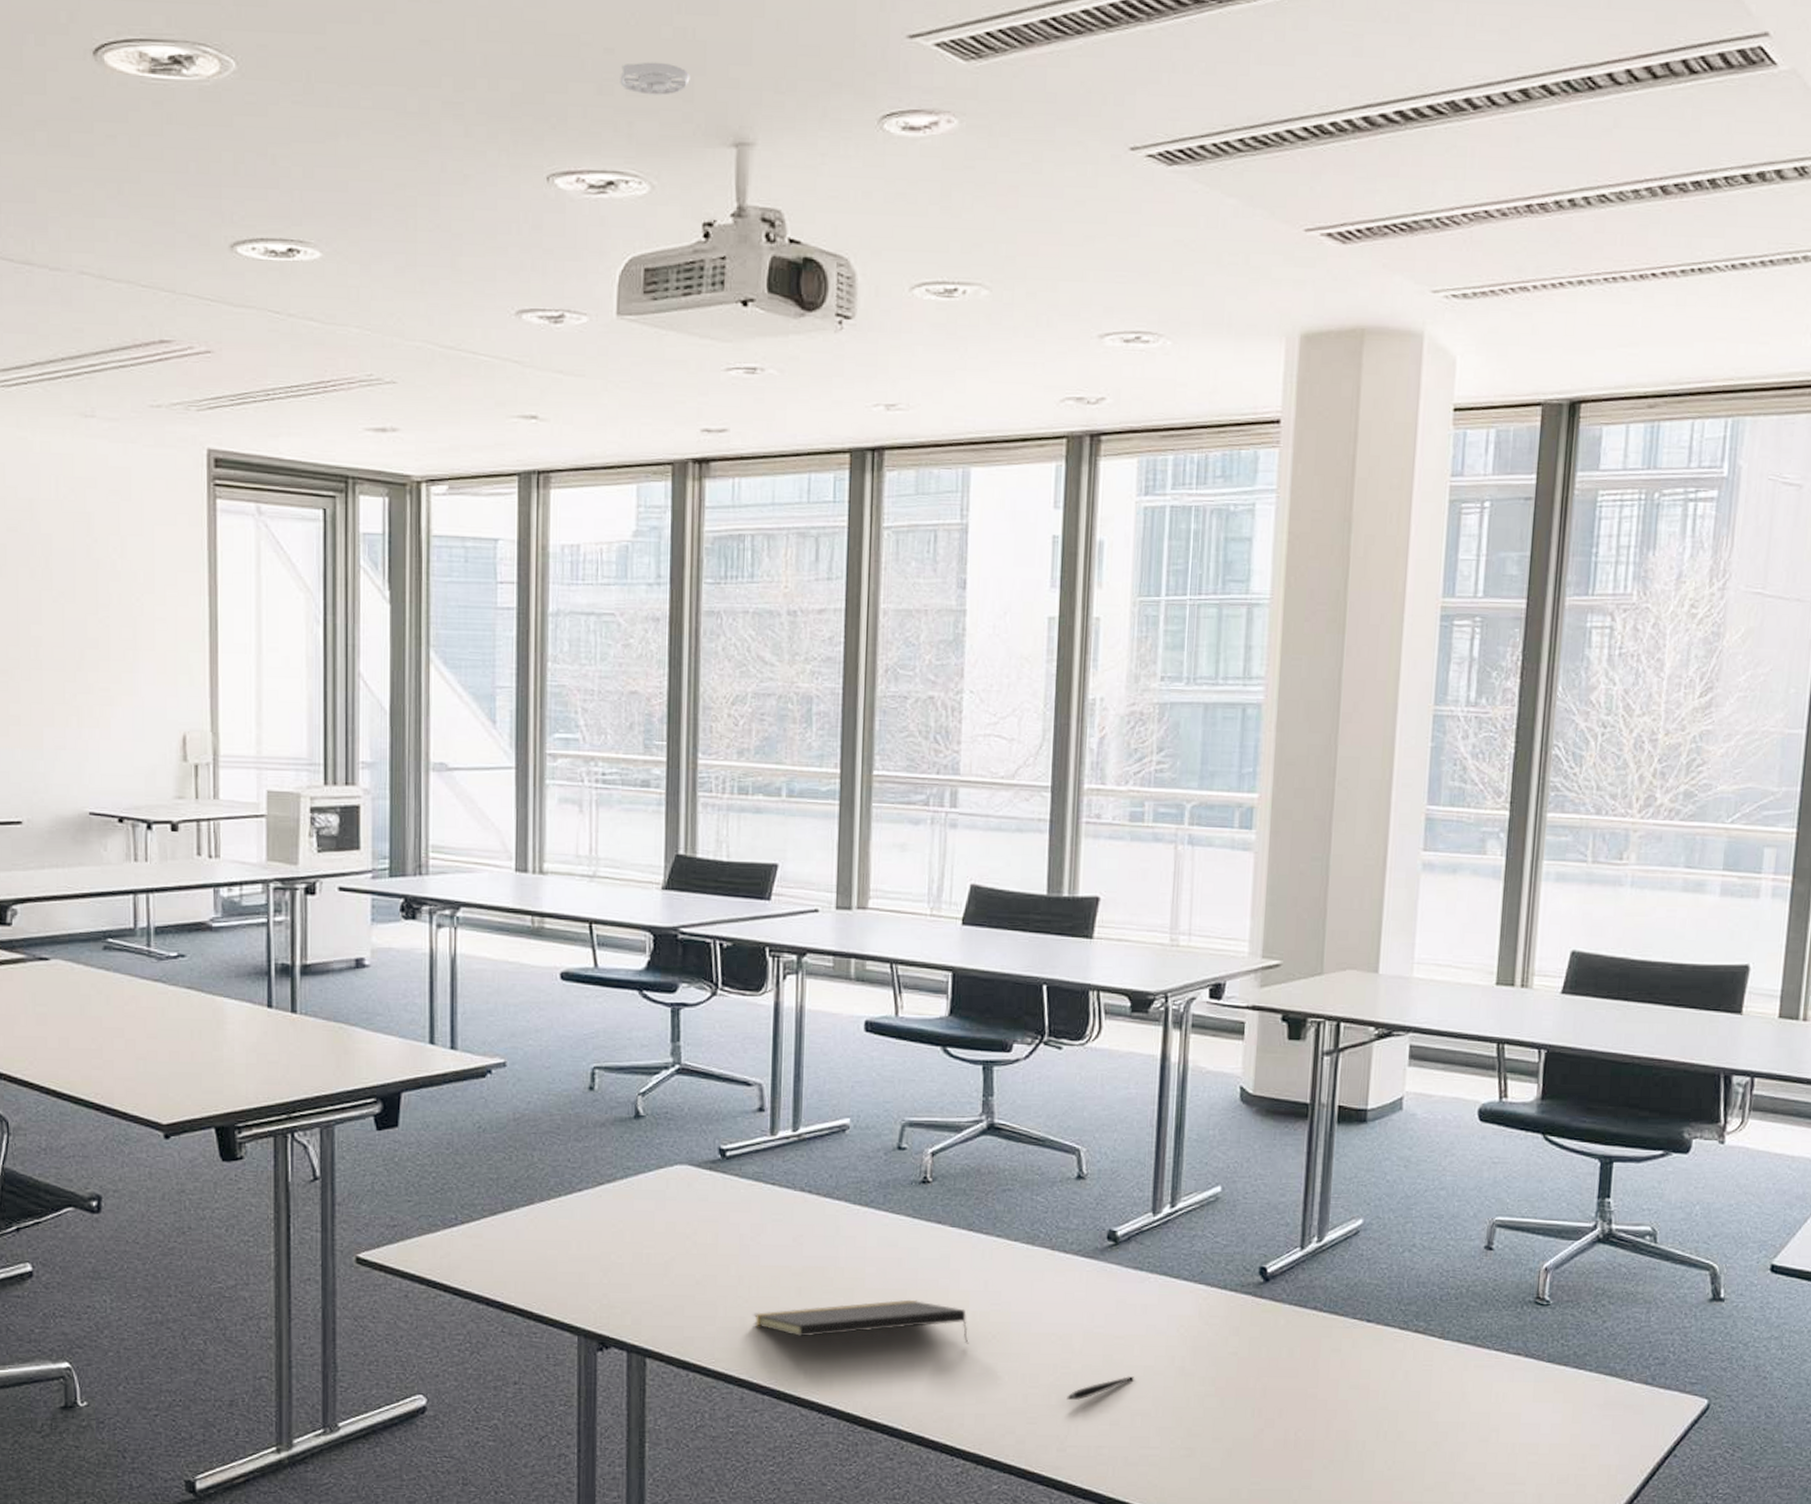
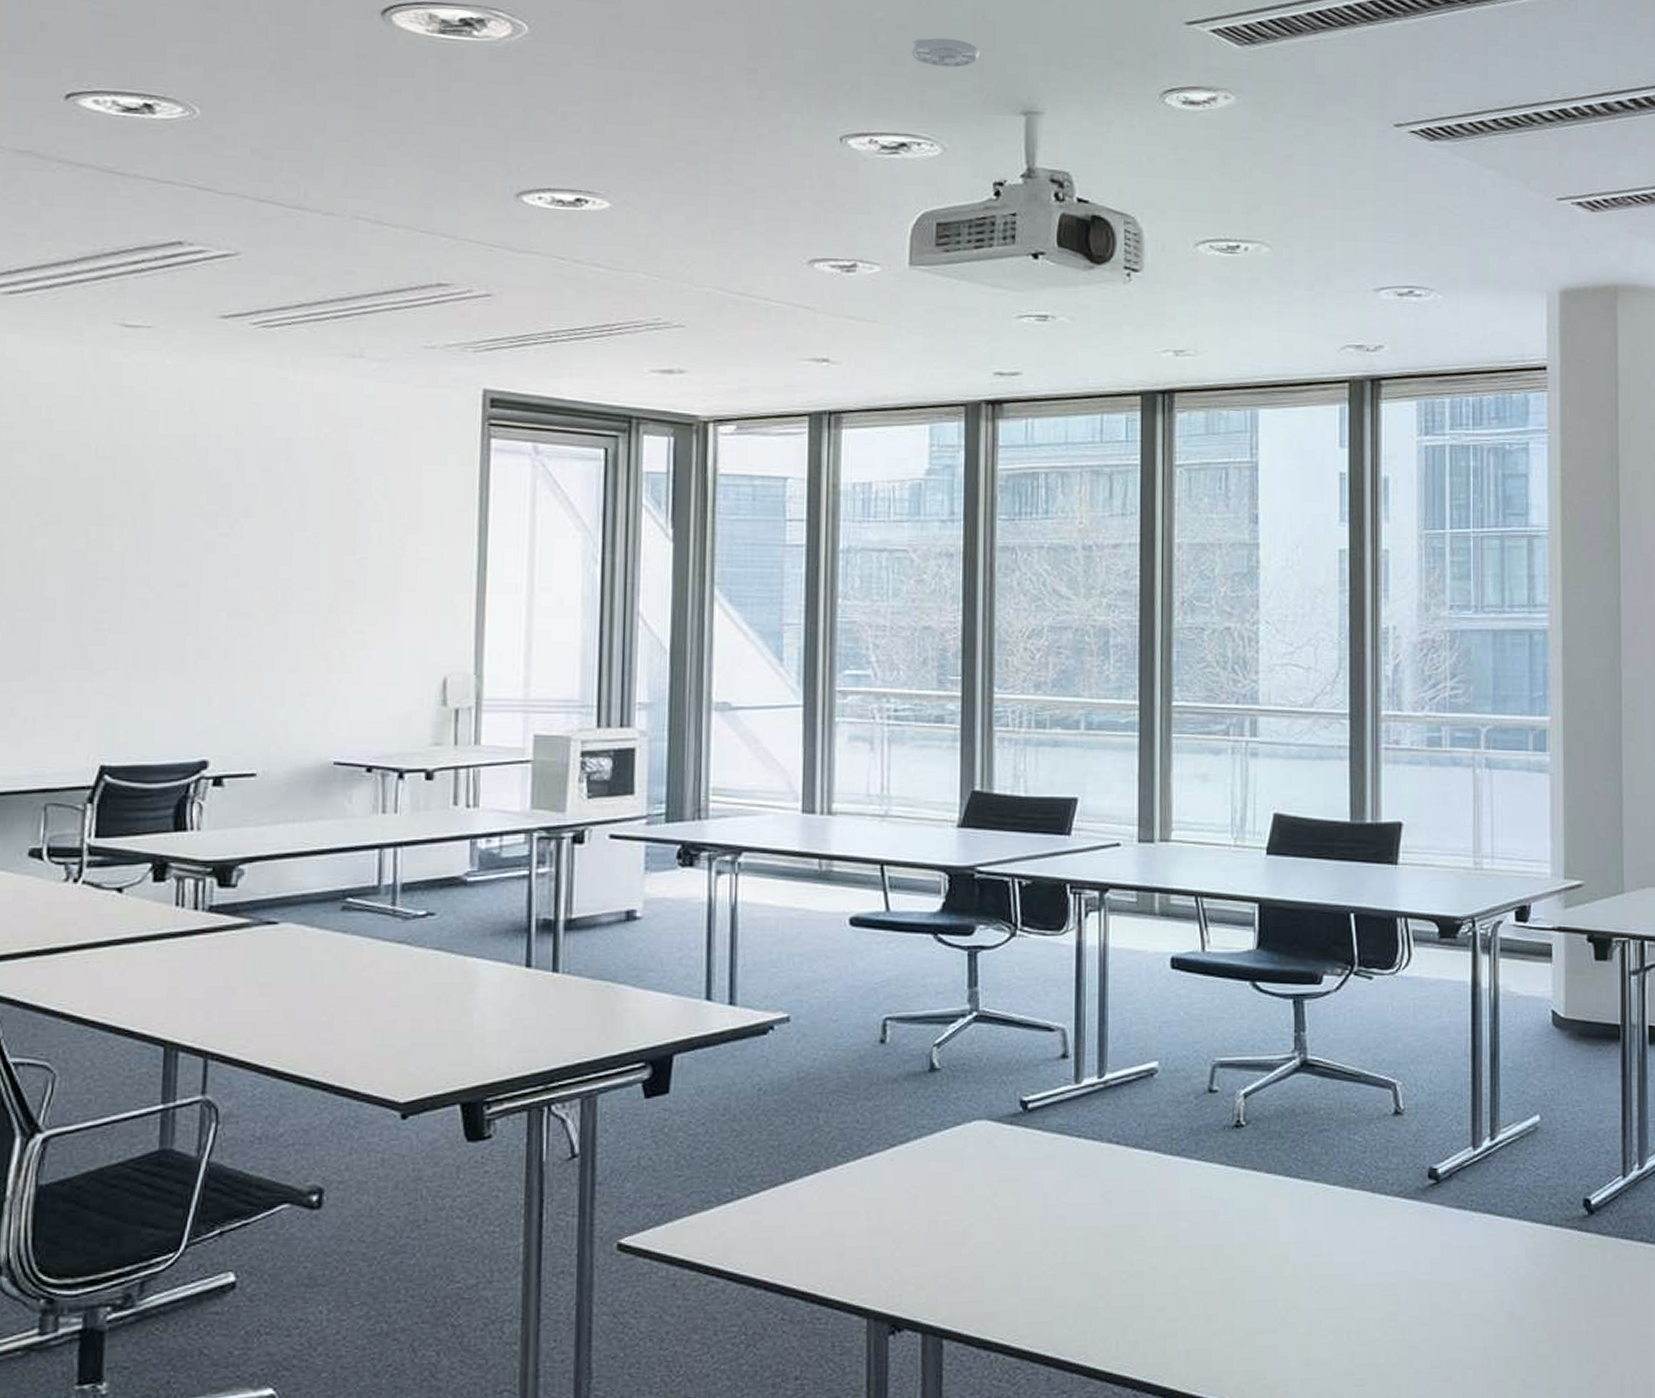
notepad: present [753,1299,969,1344] -> none [1059,1255,1290,1305]
pen: present [1067,1376,1134,1401] -> none [1395,1326,1464,1357]

